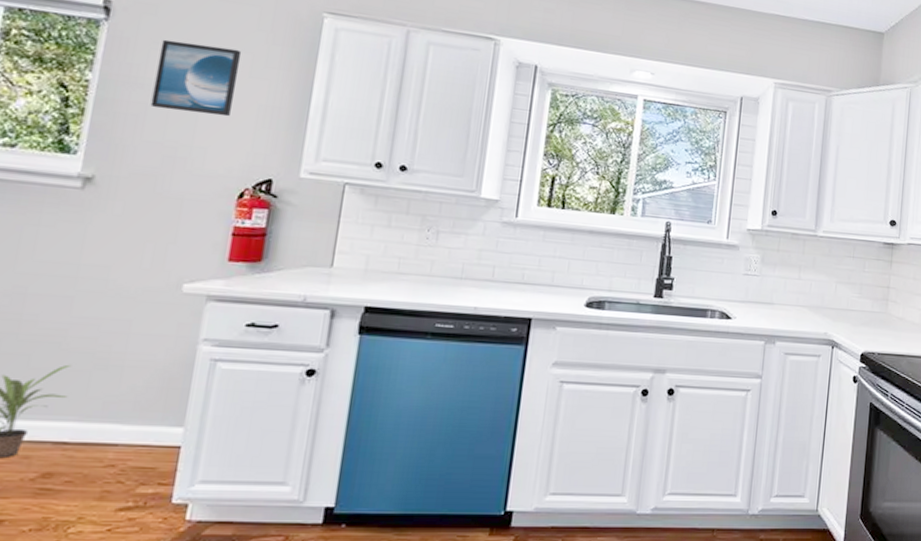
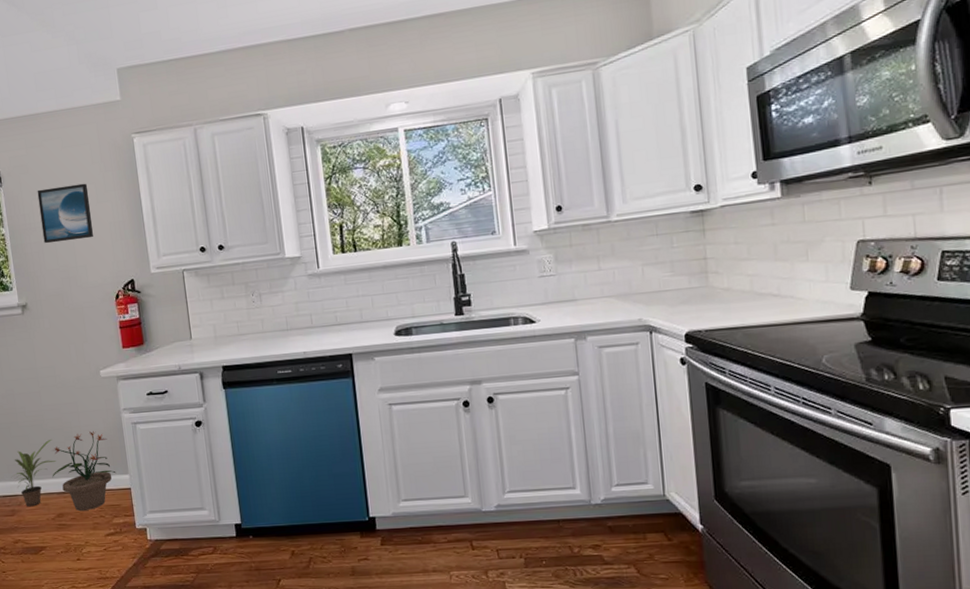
potted plant: none [52,362,165,473] -> present [52,431,116,512]

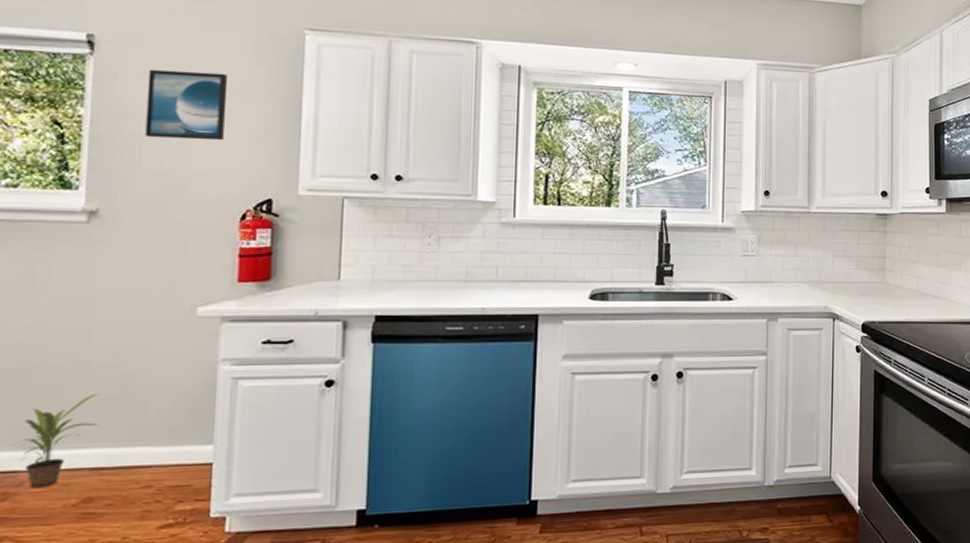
potted plant: present [52,431,116,512] -> none [86,386,194,495]

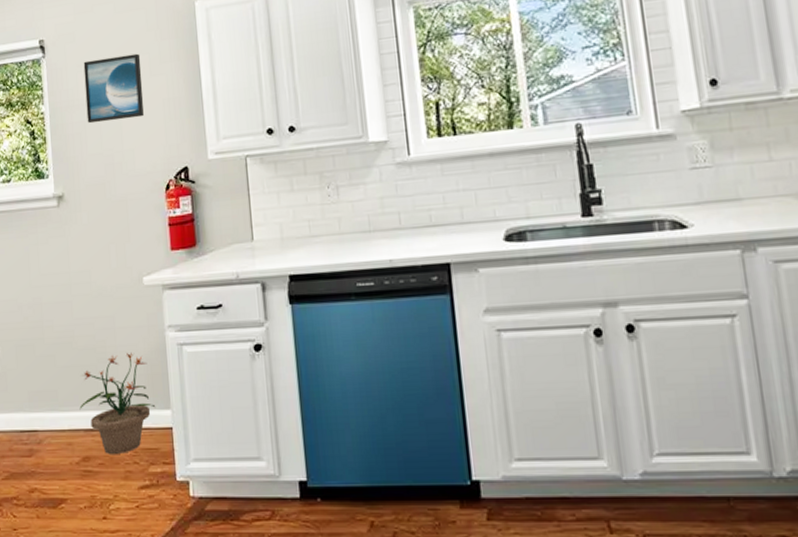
potted plant: present [12,393,99,489] -> none [31,360,86,446]
potted plant: none [86,386,194,495] -> present [79,353,156,455]

